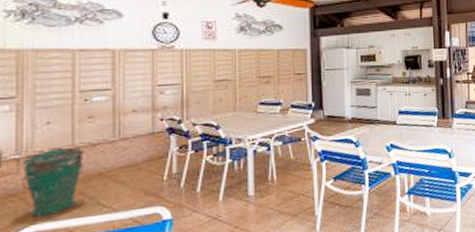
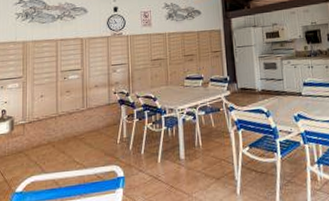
trash can: present [21,147,85,217] -> none [26,115,65,170]

